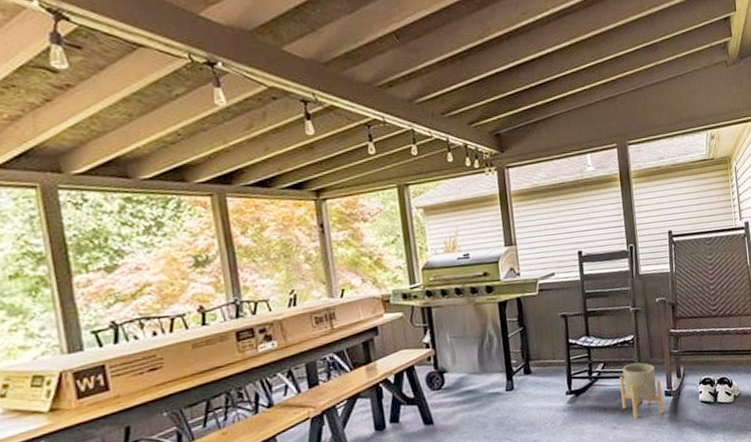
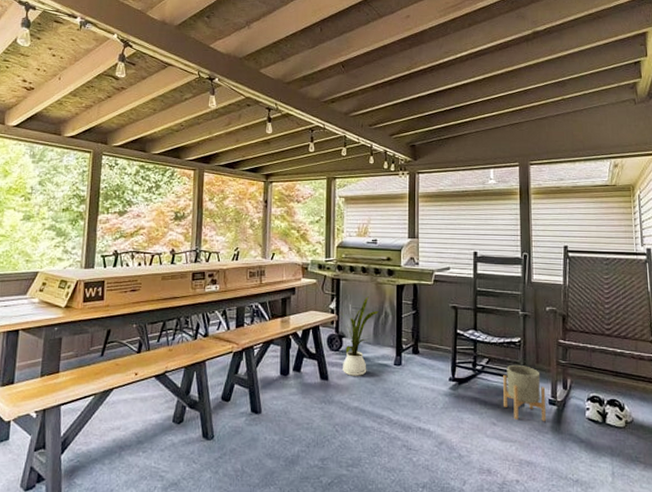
house plant: none [437,321,481,414] -> present [340,296,378,376]

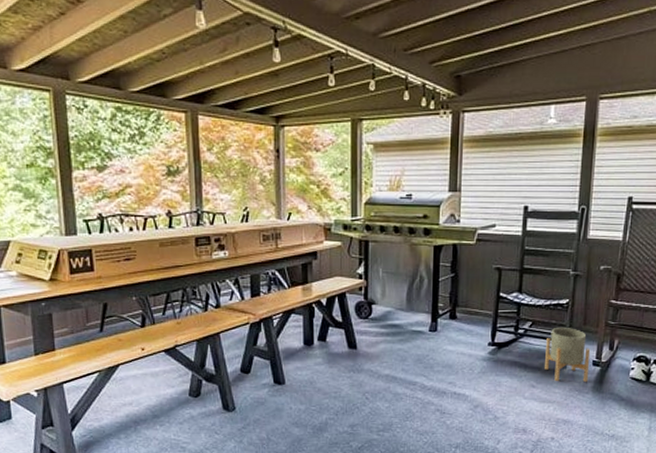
house plant: present [340,296,378,376] -> none [369,259,413,344]

